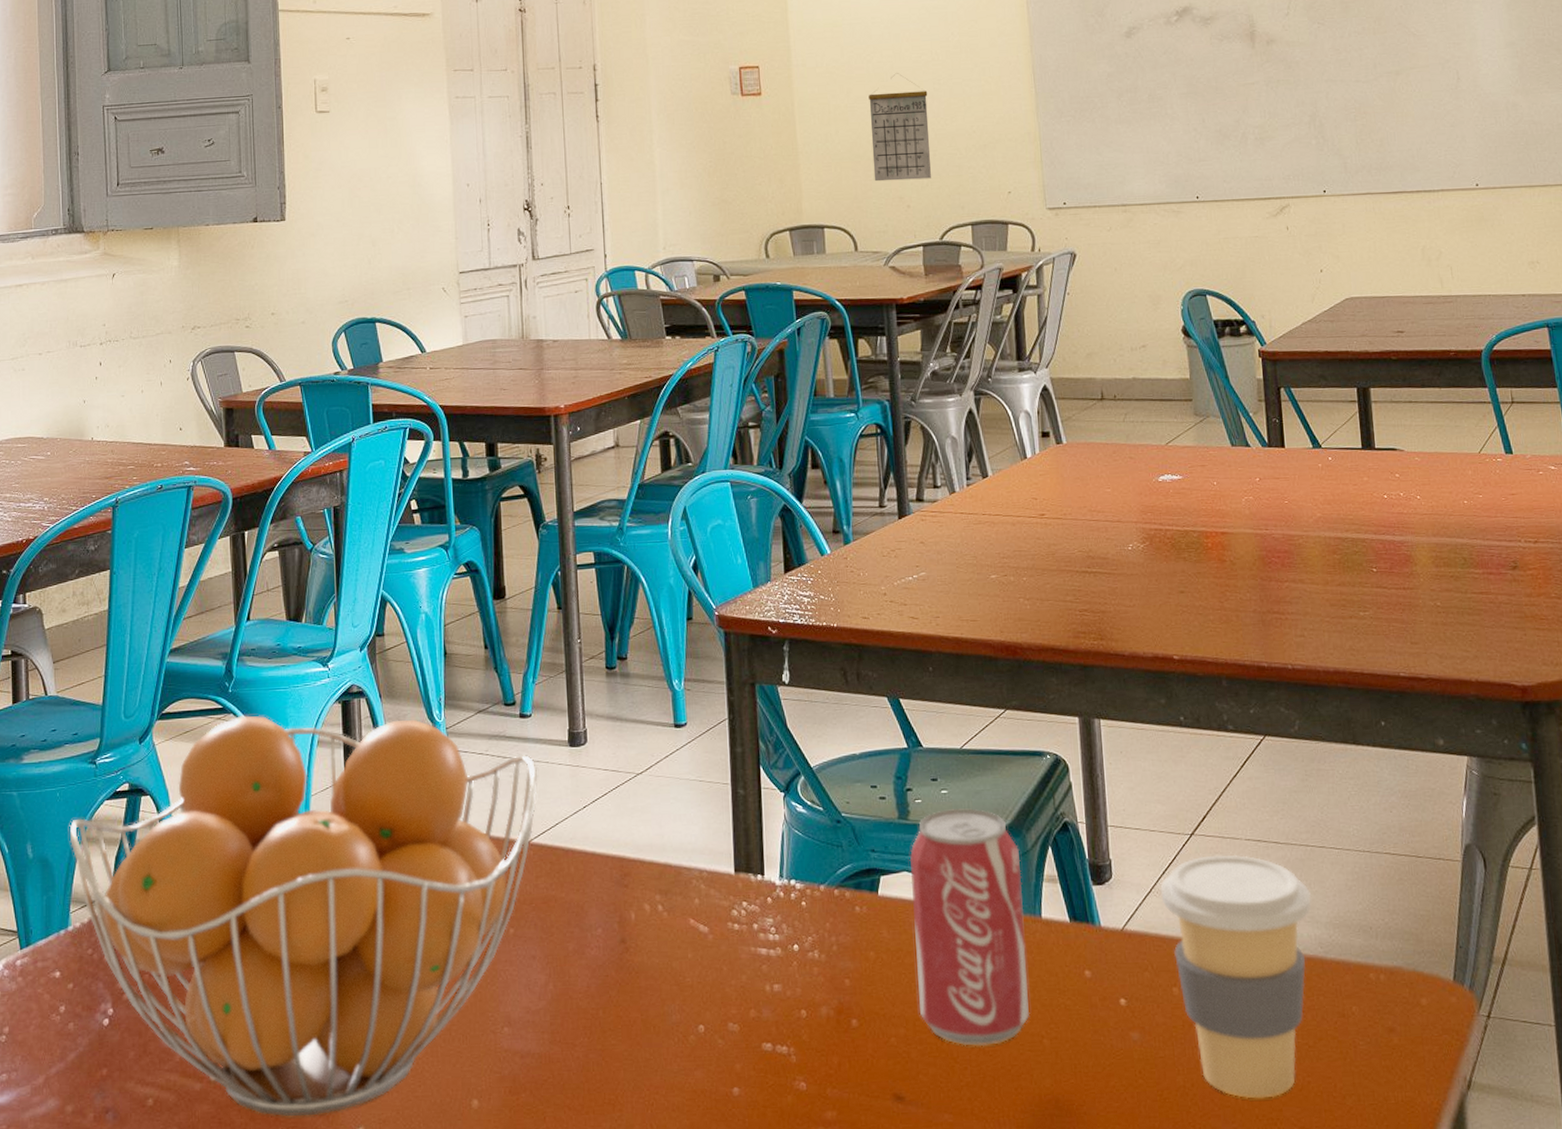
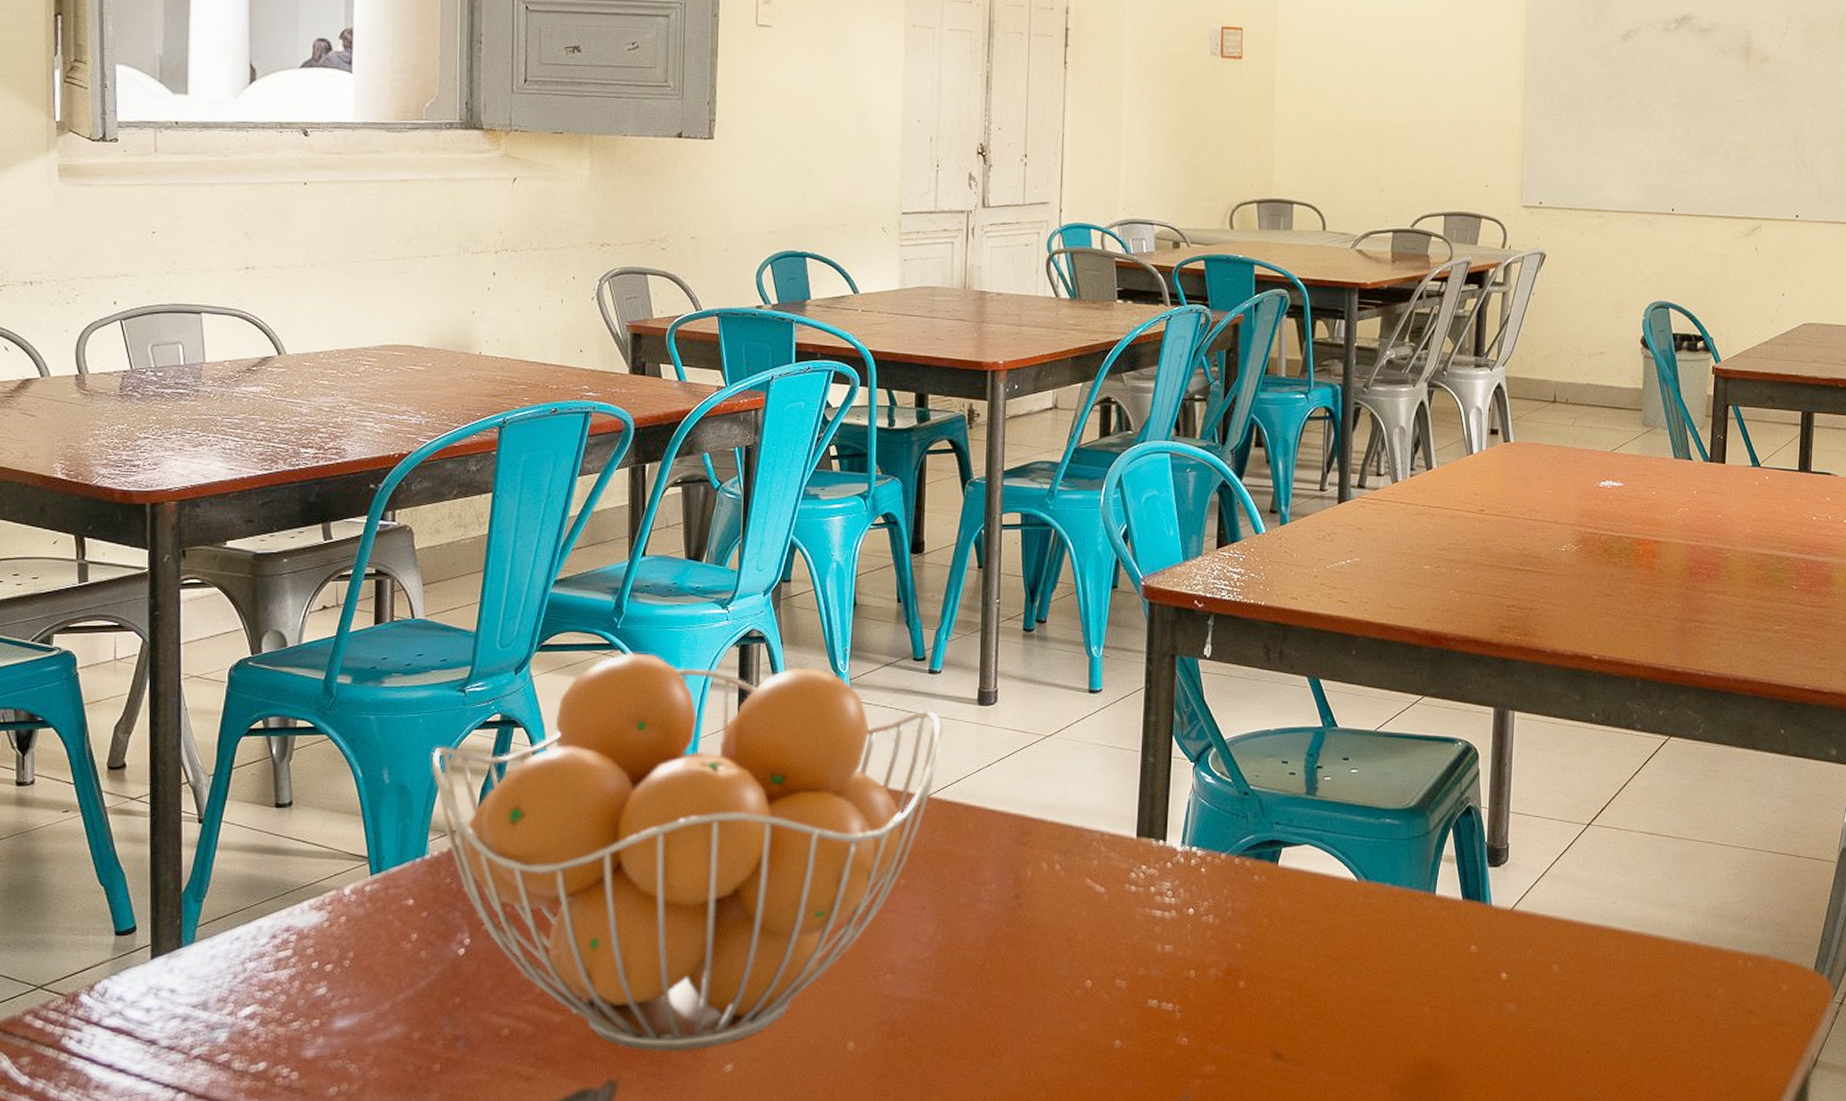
calendar: present [869,73,931,182] -> none [1350,51,1415,164]
beverage can: present [909,808,1030,1047] -> none [1307,787,1422,1012]
coffee cup: present [1160,854,1312,1099] -> none [1552,845,1695,1069]

